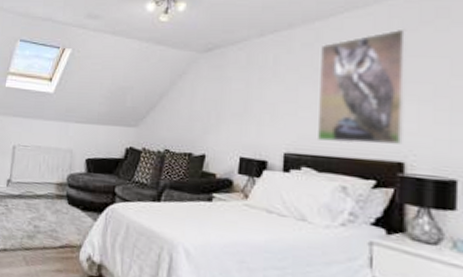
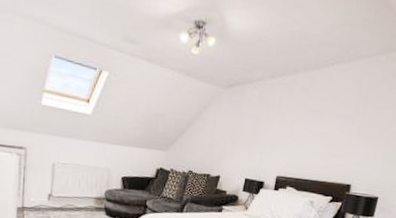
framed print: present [316,28,407,145] -> none [300,83,372,172]

